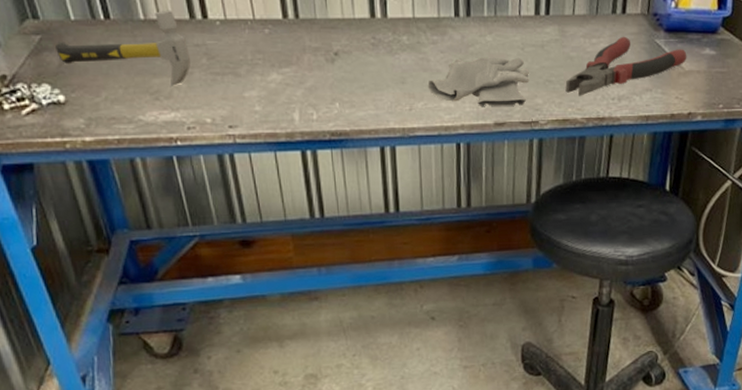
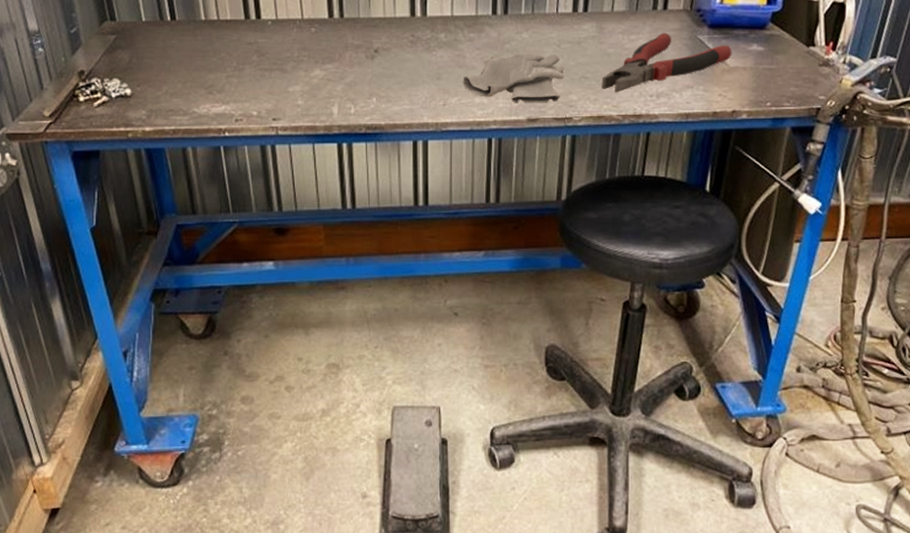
claw hammer: present [55,10,190,87] -> none [127,11,242,82]

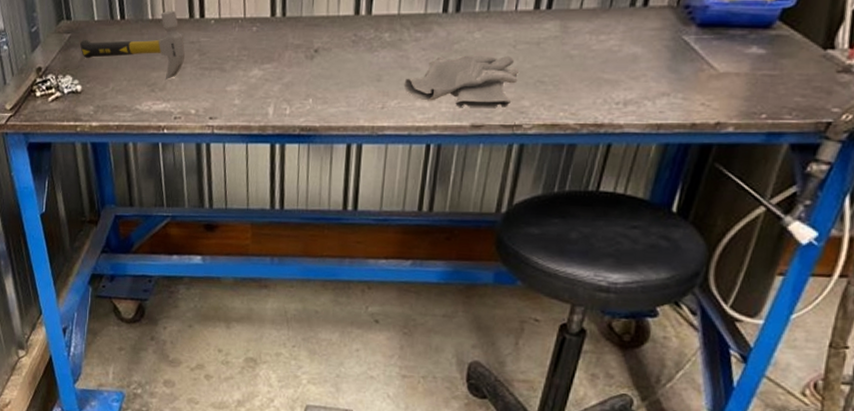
claw hammer: none [127,11,242,82] -> present [80,10,185,81]
pliers: present [601,32,732,93] -> none [559,32,724,99]

